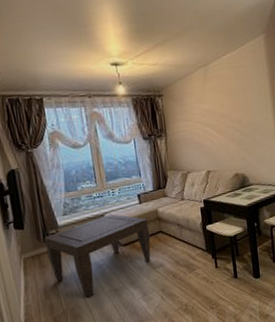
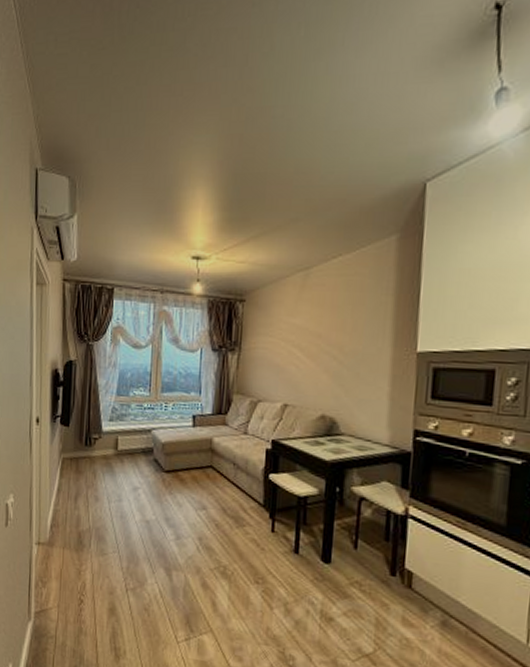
coffee table: present [44,214,151,298] -> none [85,432,199,521]

